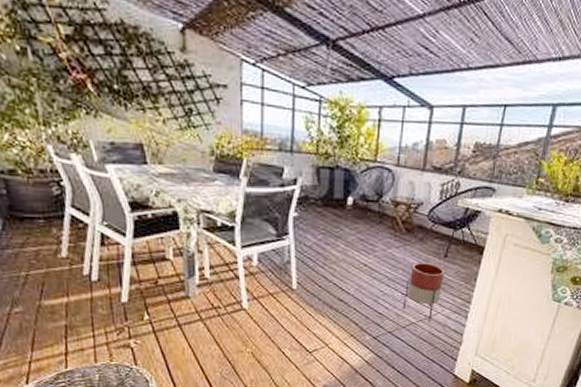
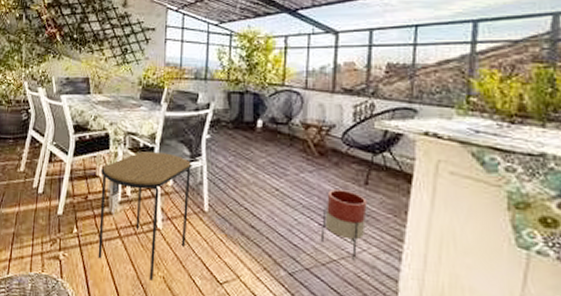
side table: none [171,231,279,357] -> present [98,151,192,280]

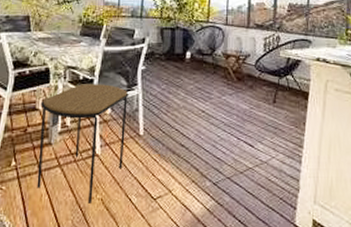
planter: present [320,189,367,260] -> none [239,108,275,166]

